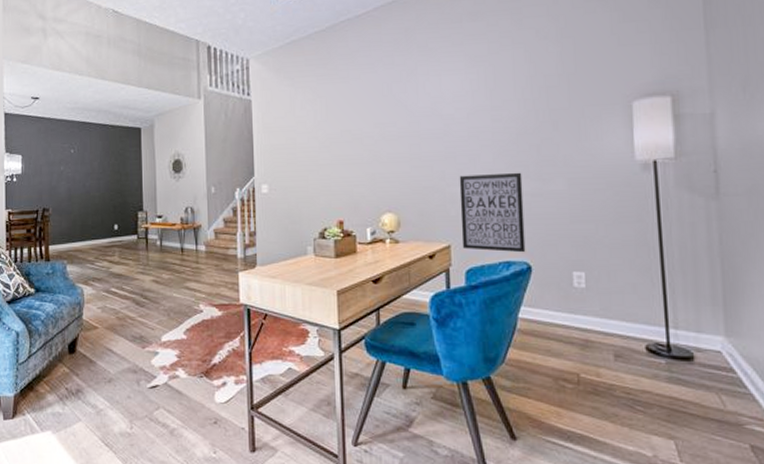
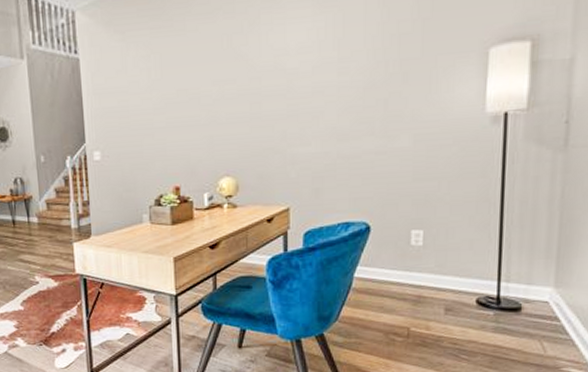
wall art: present [459,172,526,253] -> none [301,129,367,213]

